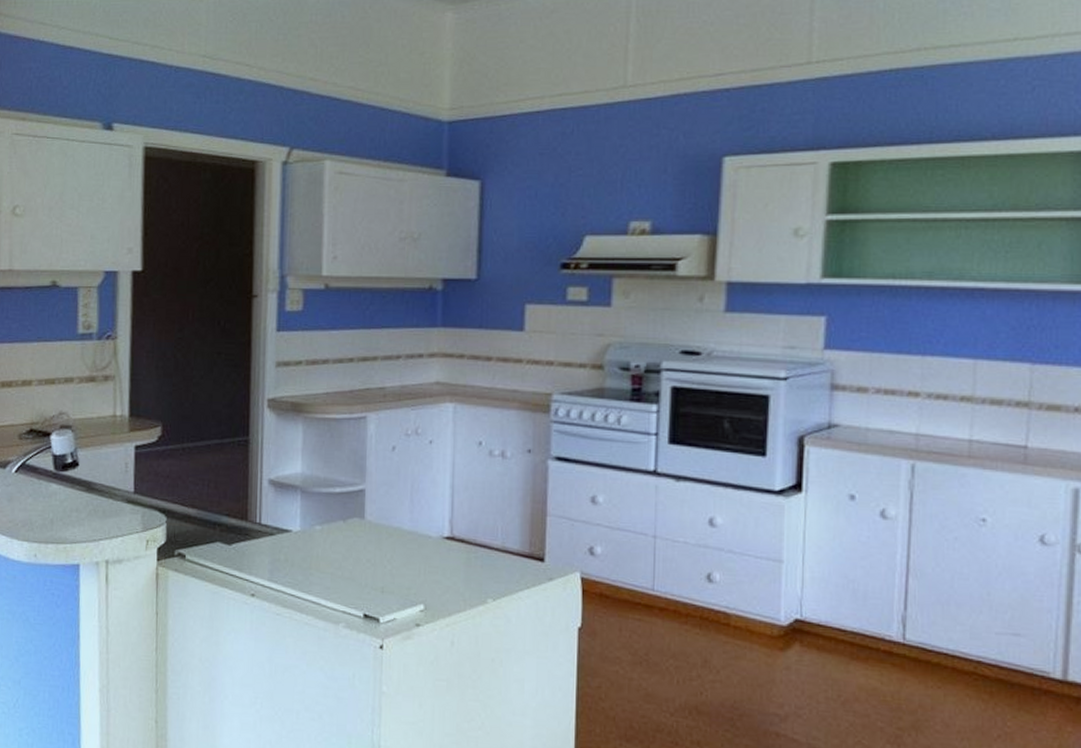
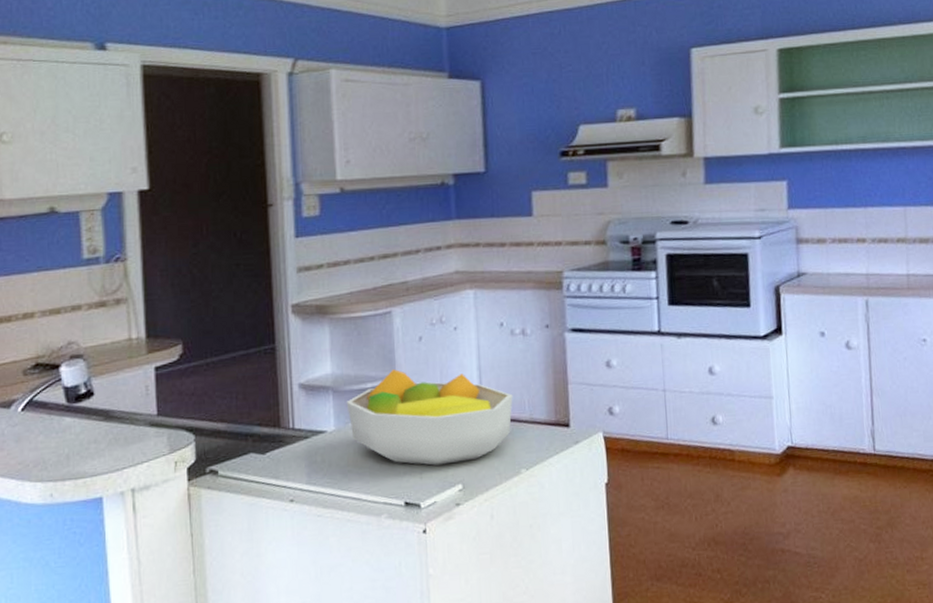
fruit bowl: none [313,476,486,582] -> present [346,368,513,466]

